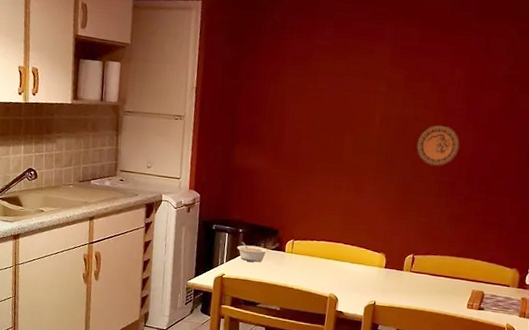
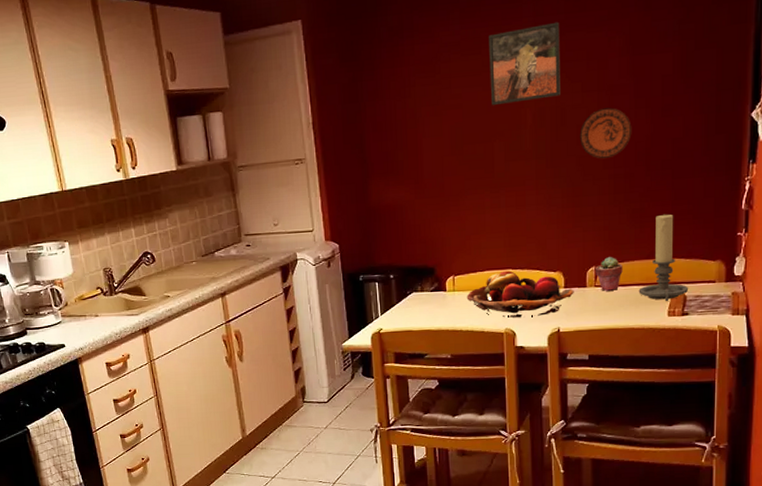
legume: present [237,241,268,262] -> none [390,288,427,310]
fruit basket: none [301,244,393,288] -> present [466,271,574,318]
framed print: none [348,46,414,108] -> present [489,21,560,106]
potted succulent: none [412,249,436,278] -> present [594,257,623,291]
candle holder: none [445,221,488,296] -> present [638,214,689,302]

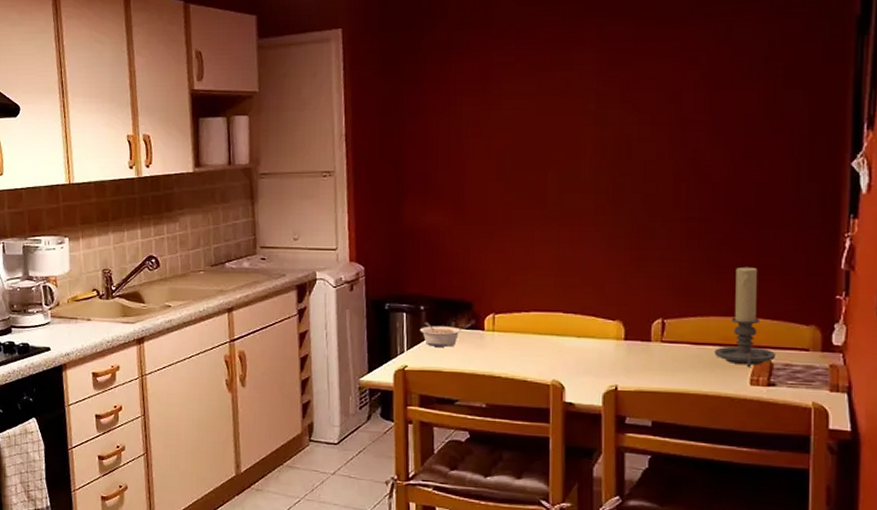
legume: none [390,288,427,310] -> present [419,321,462,347]
fruit basket: present [466,271,574,318] -> none [508,314,636,370]
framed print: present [489,21,560,106] -> none [546,49,627,132]
decorative plate: present [579,107,632,159] -> none [646,144,709,199]
potted succulent: present [594,257,623,291] -> none [661,309,695,349]

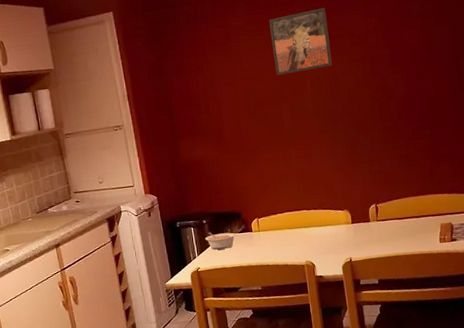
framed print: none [546,49,627,132] -> present [269,7,332,76]
candle holder: present [714,266,777,368] -> none [413,158,454,231]

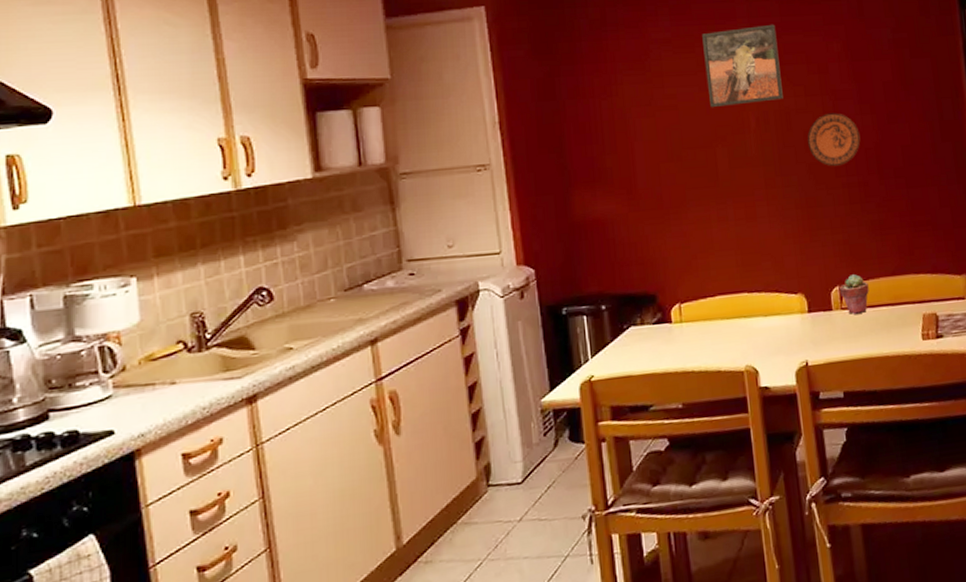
legume: present [205,232,236,250] -> none [603,322,648,349]
decorative plate: none [350,74,393,116] -> present [807,113,861,167]
potted succulent: none [375,195,399,225] -> present [839,274,869,314]

